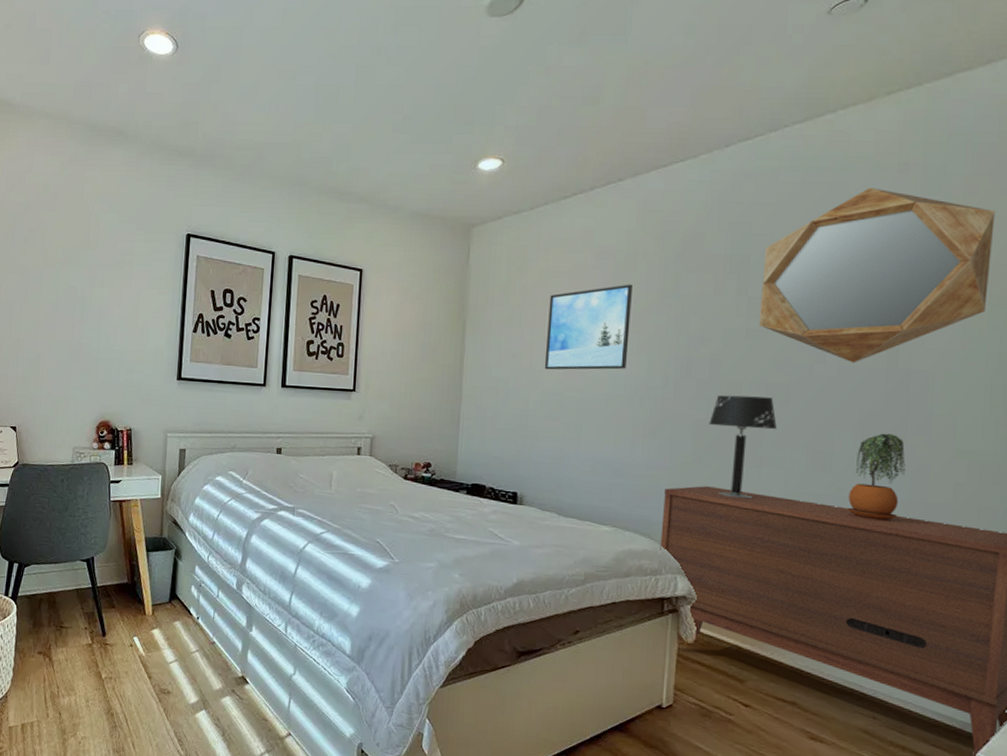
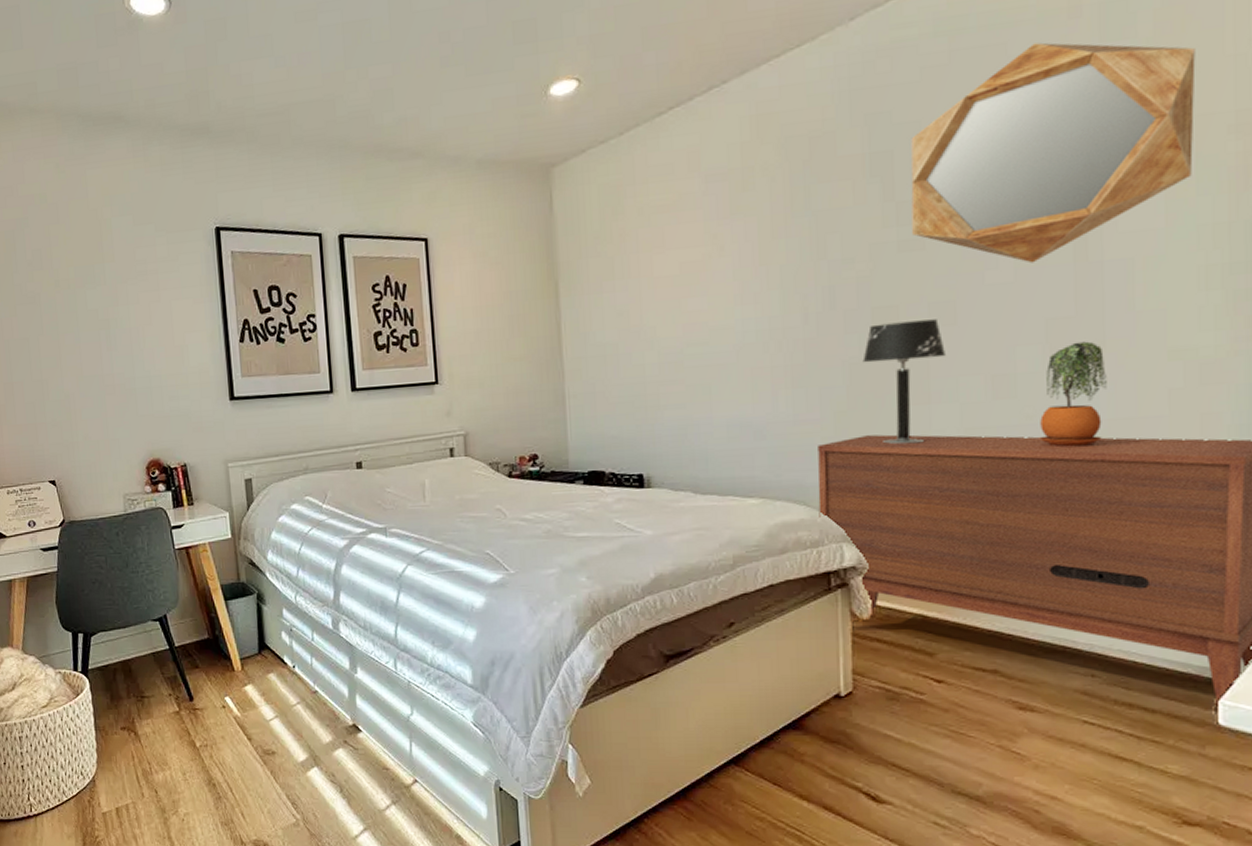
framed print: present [544,284,633,370] -> none [655,207,757,325]

